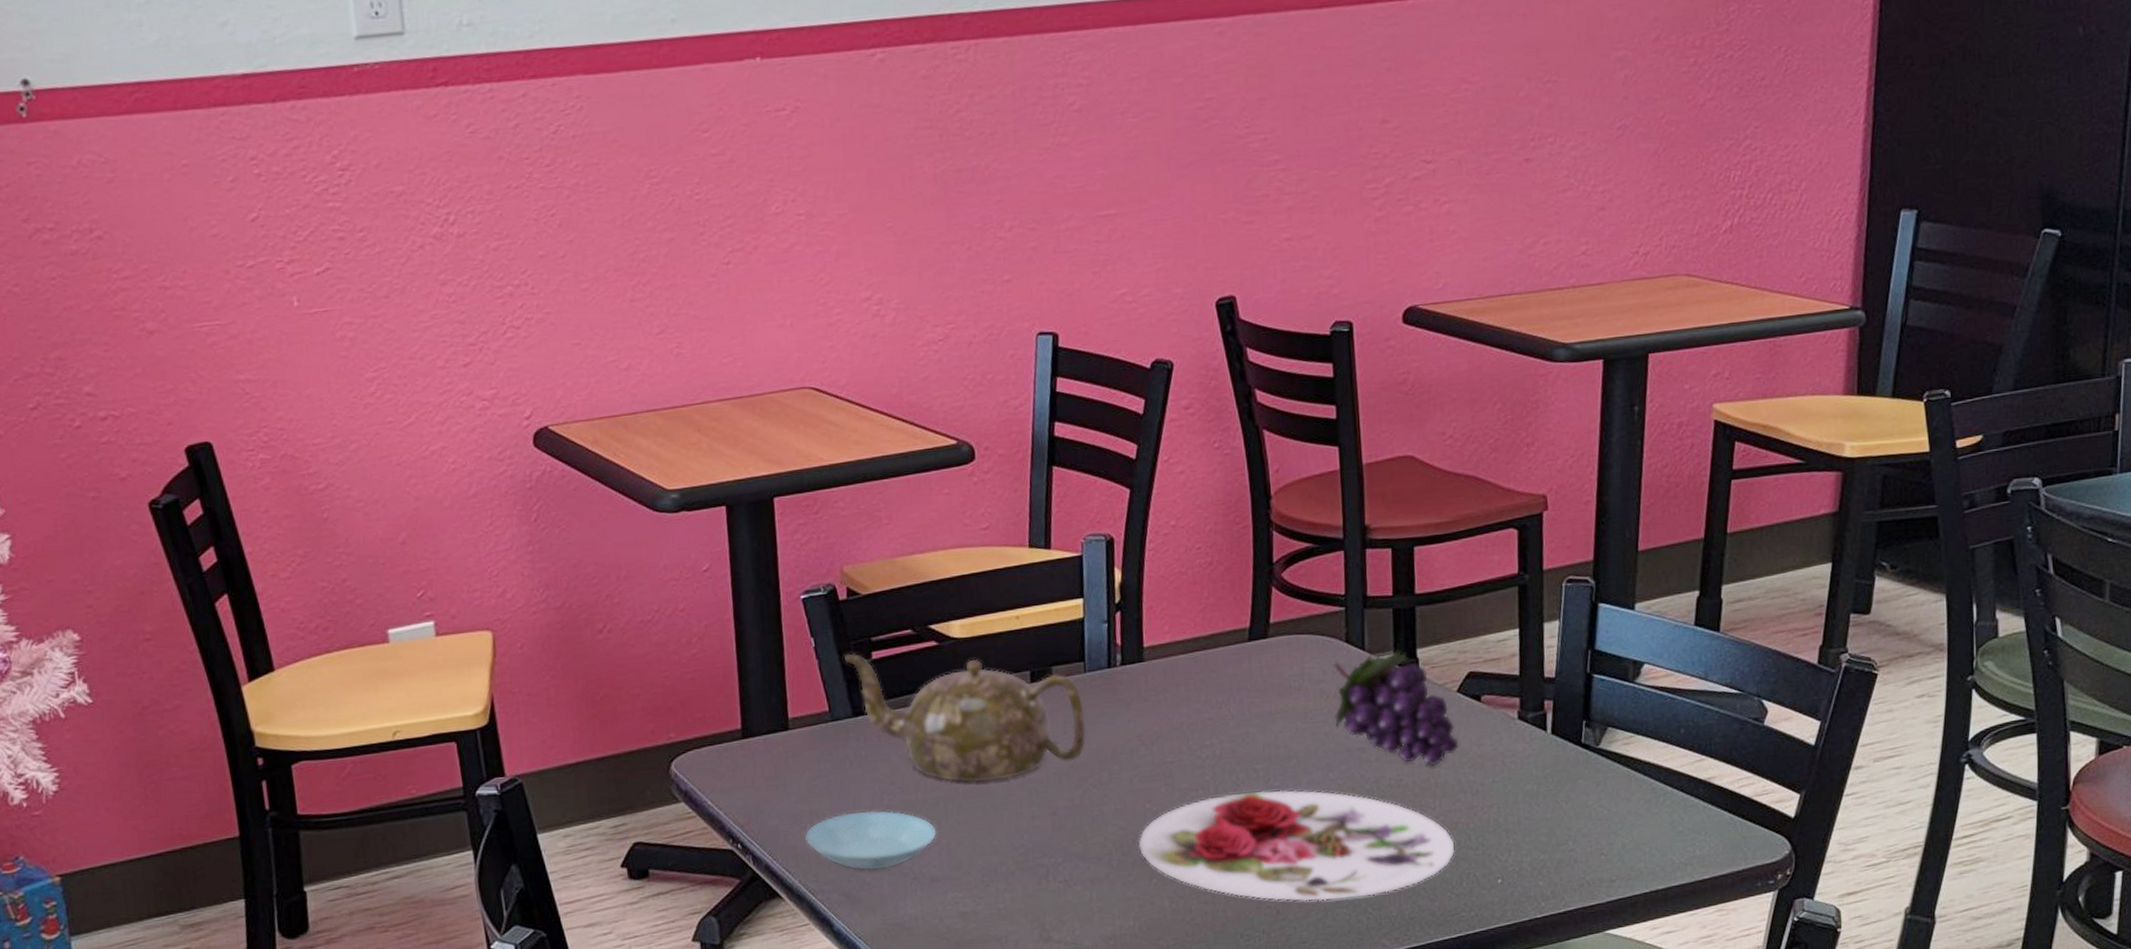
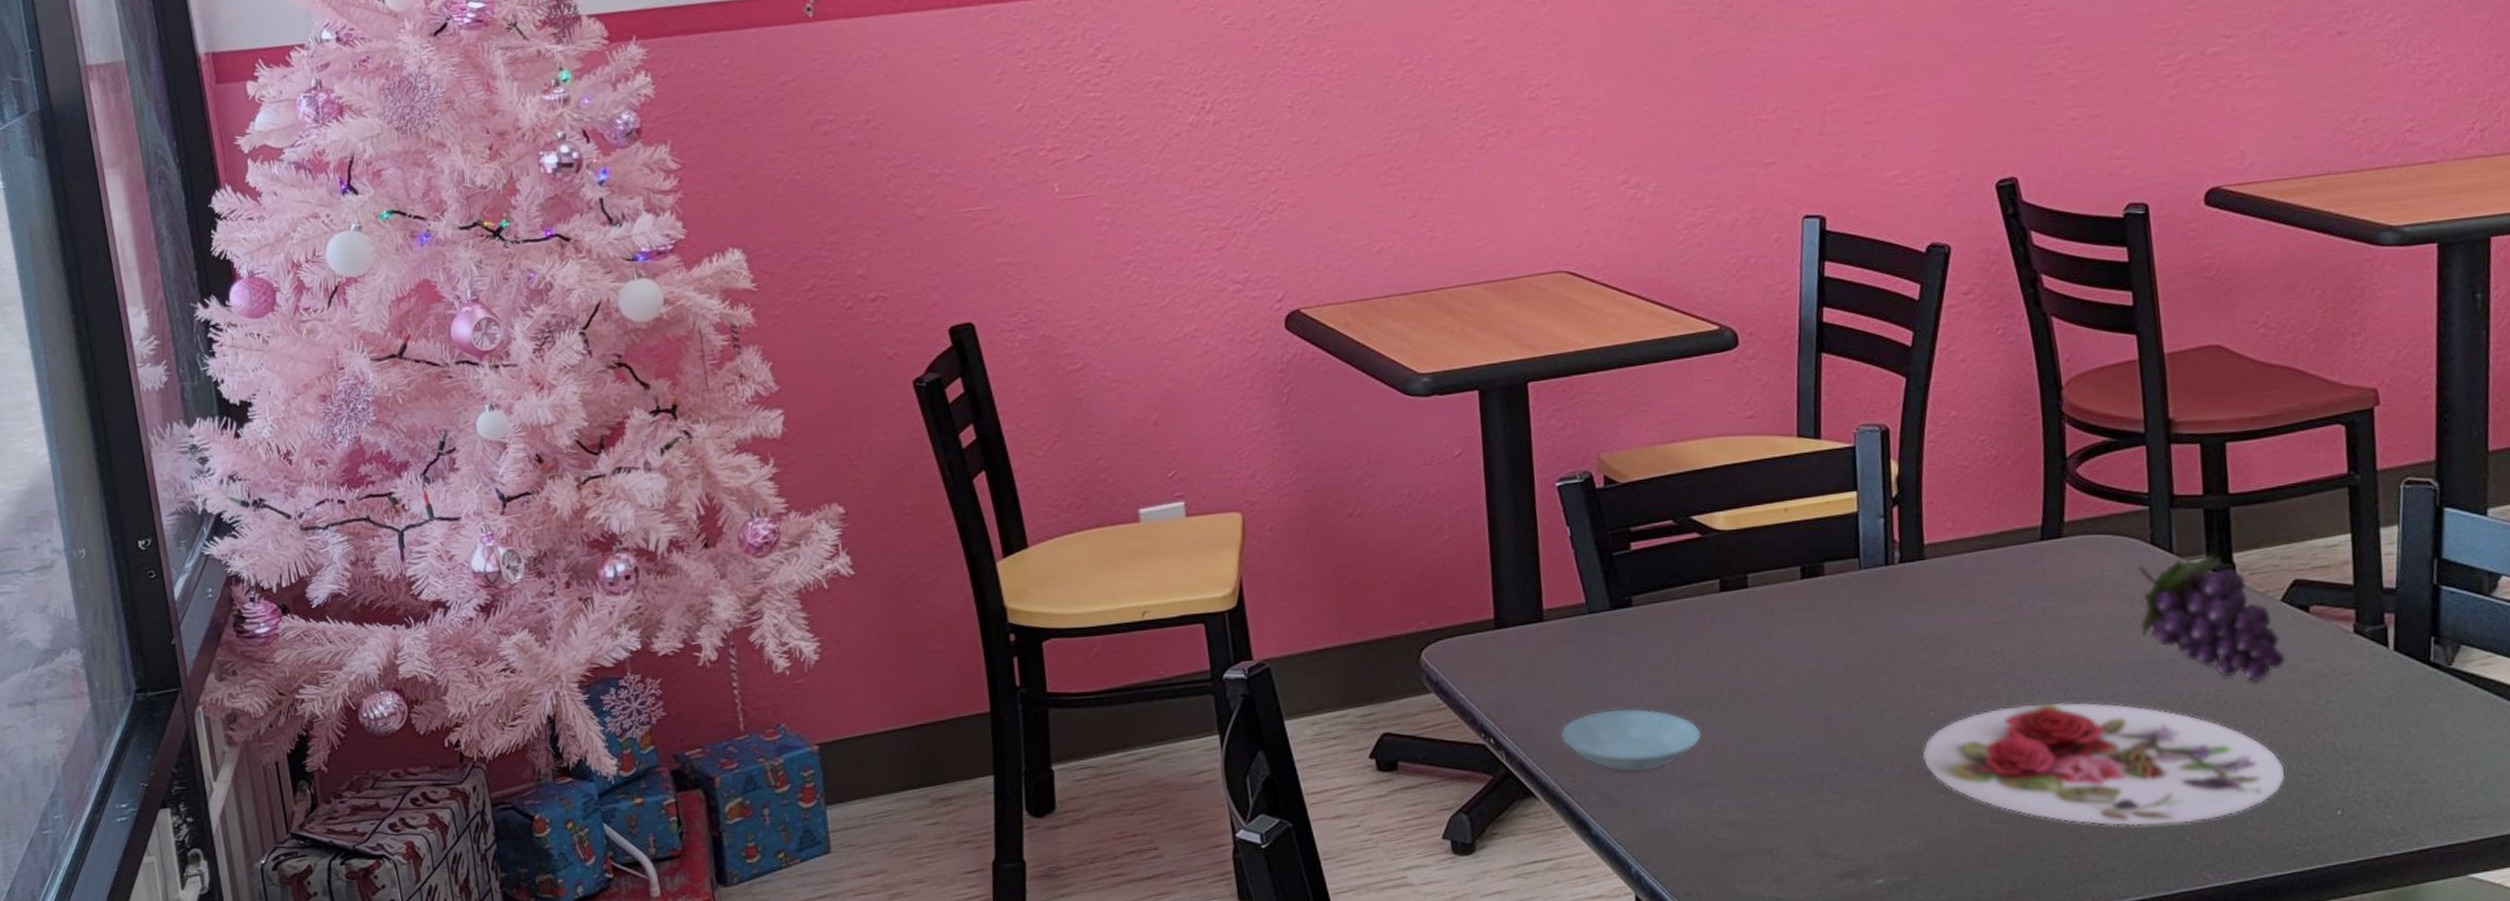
teapot: present [844,653,1086,783] -> none [1602,543,1863,683]

